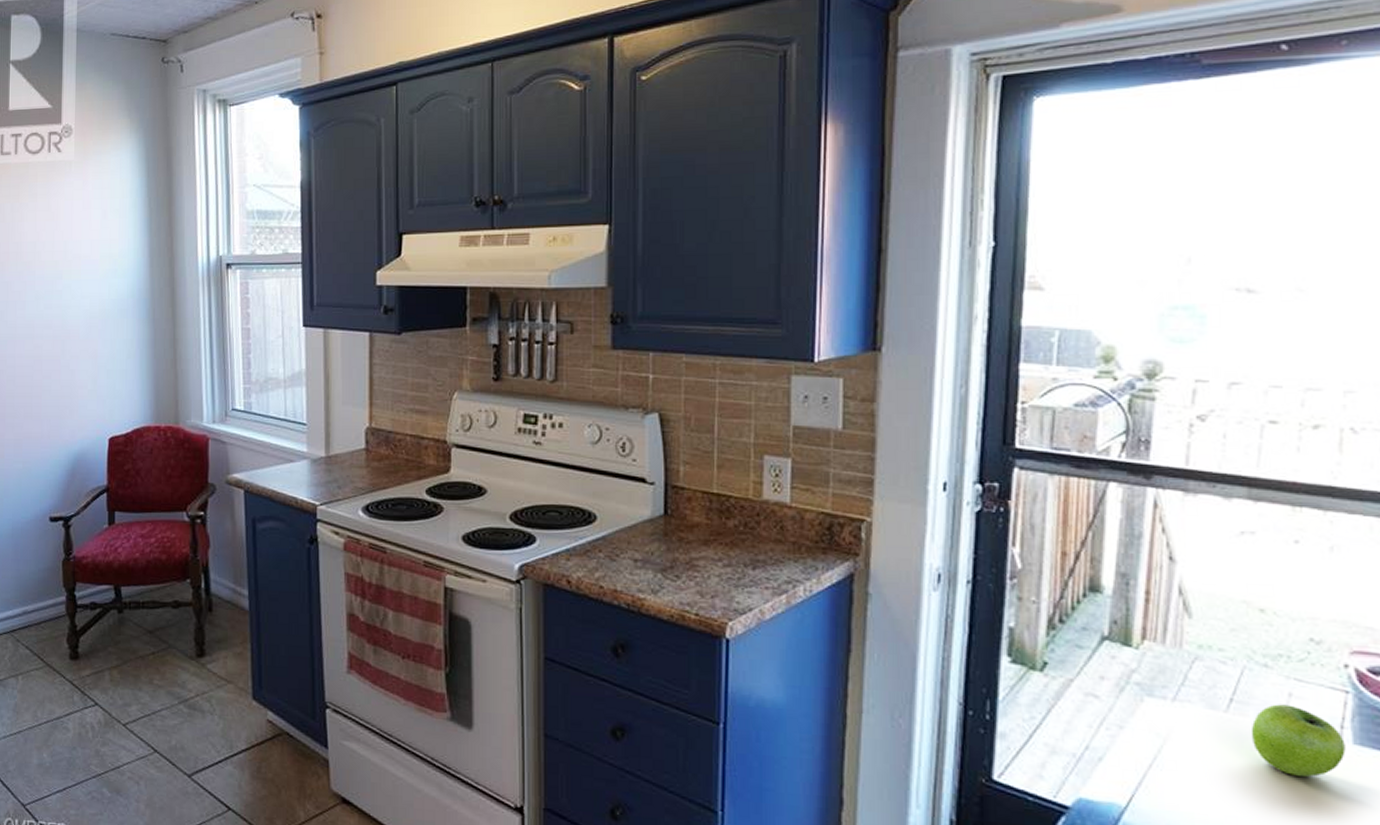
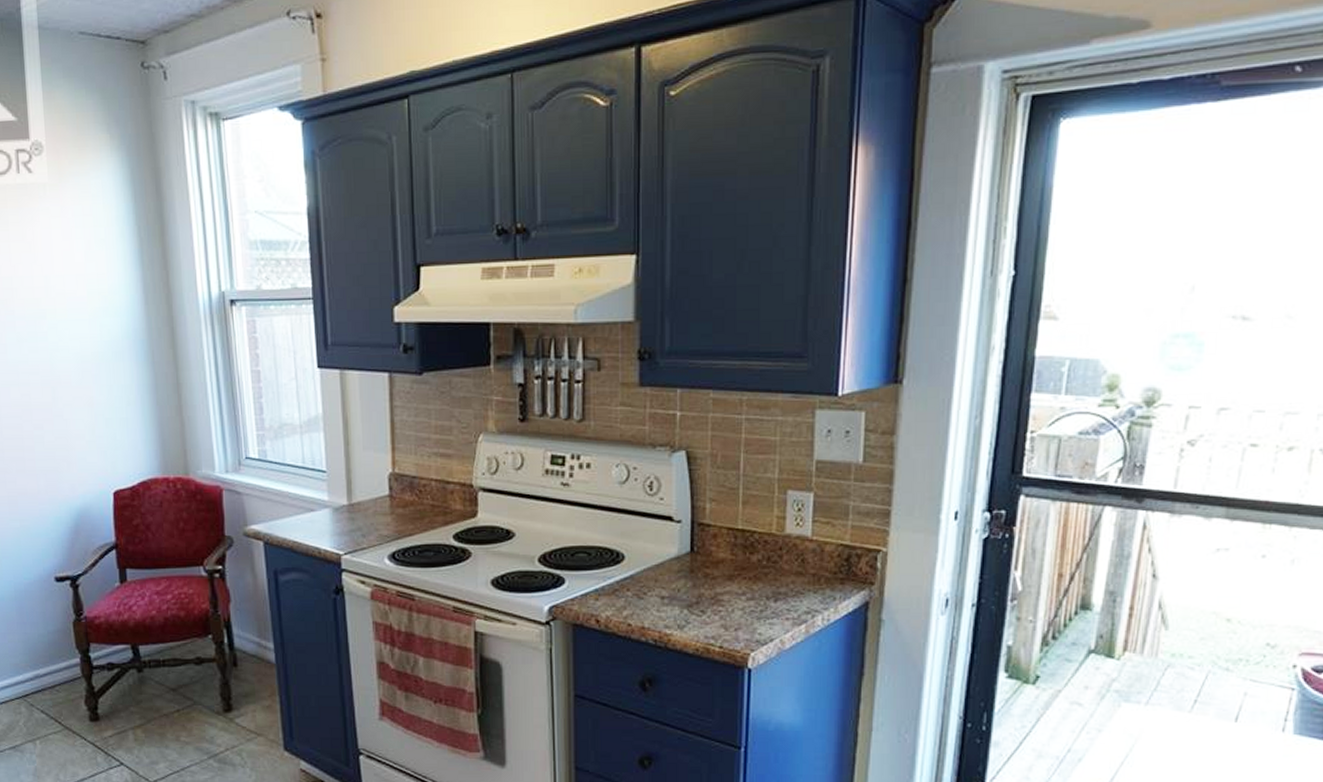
fruit: present [1250,704,1346,777] -> none [1209,703,1287,764]

